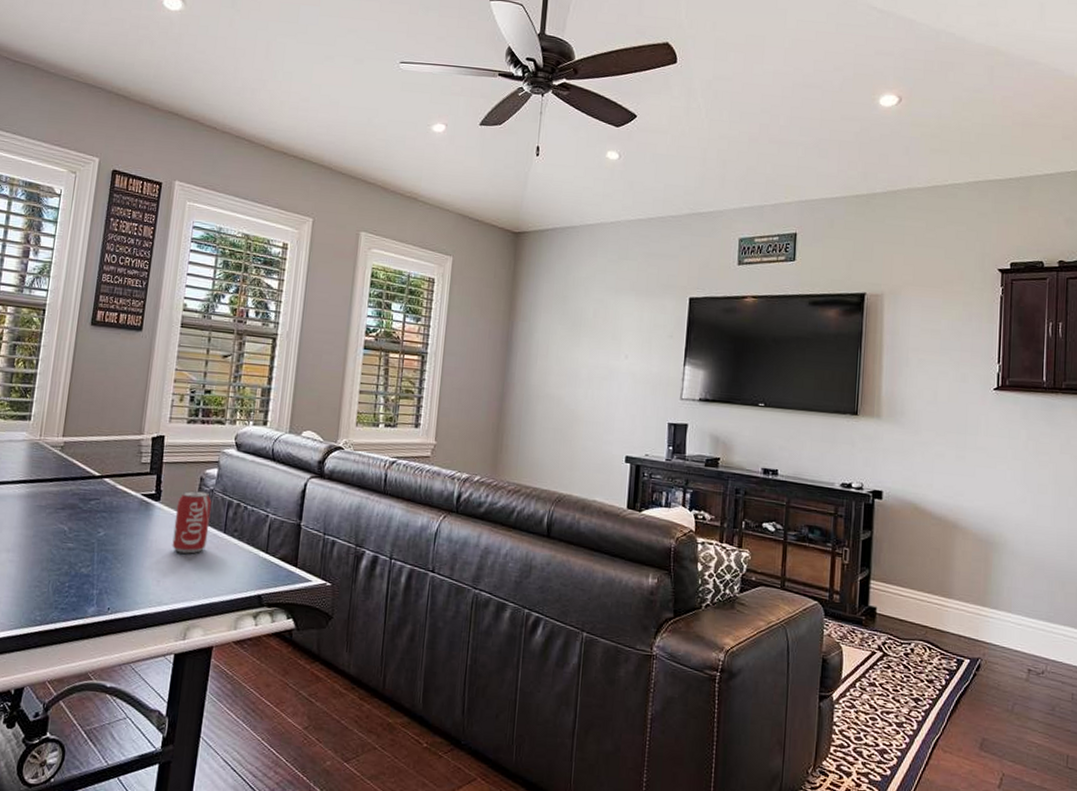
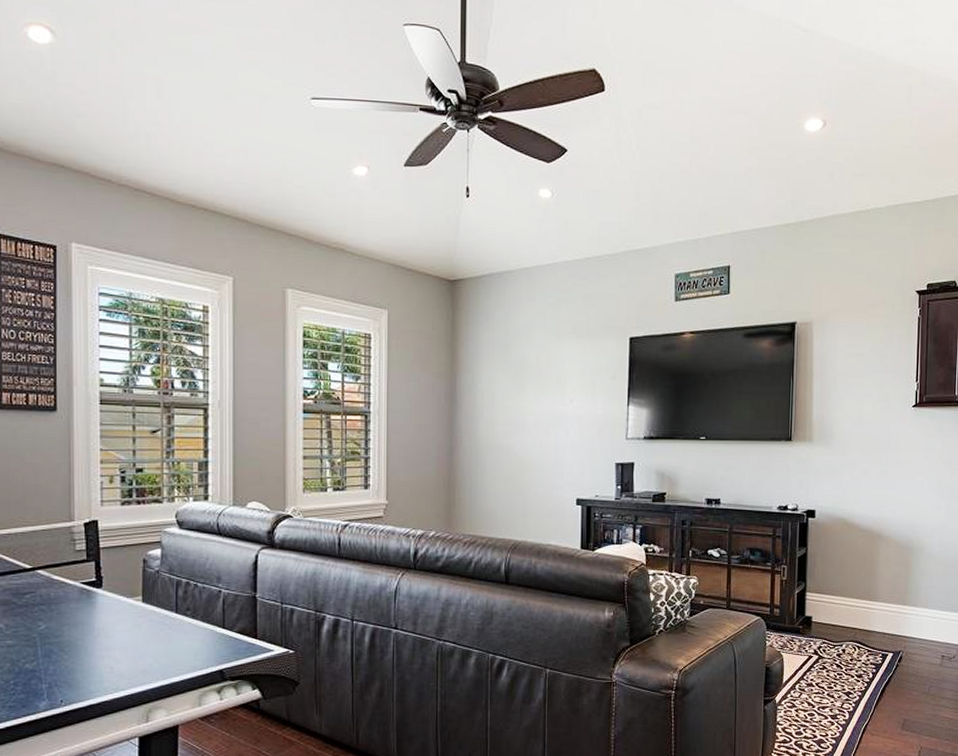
beverage can: present [172,490,212,554] -> none [121,574,159,638]

